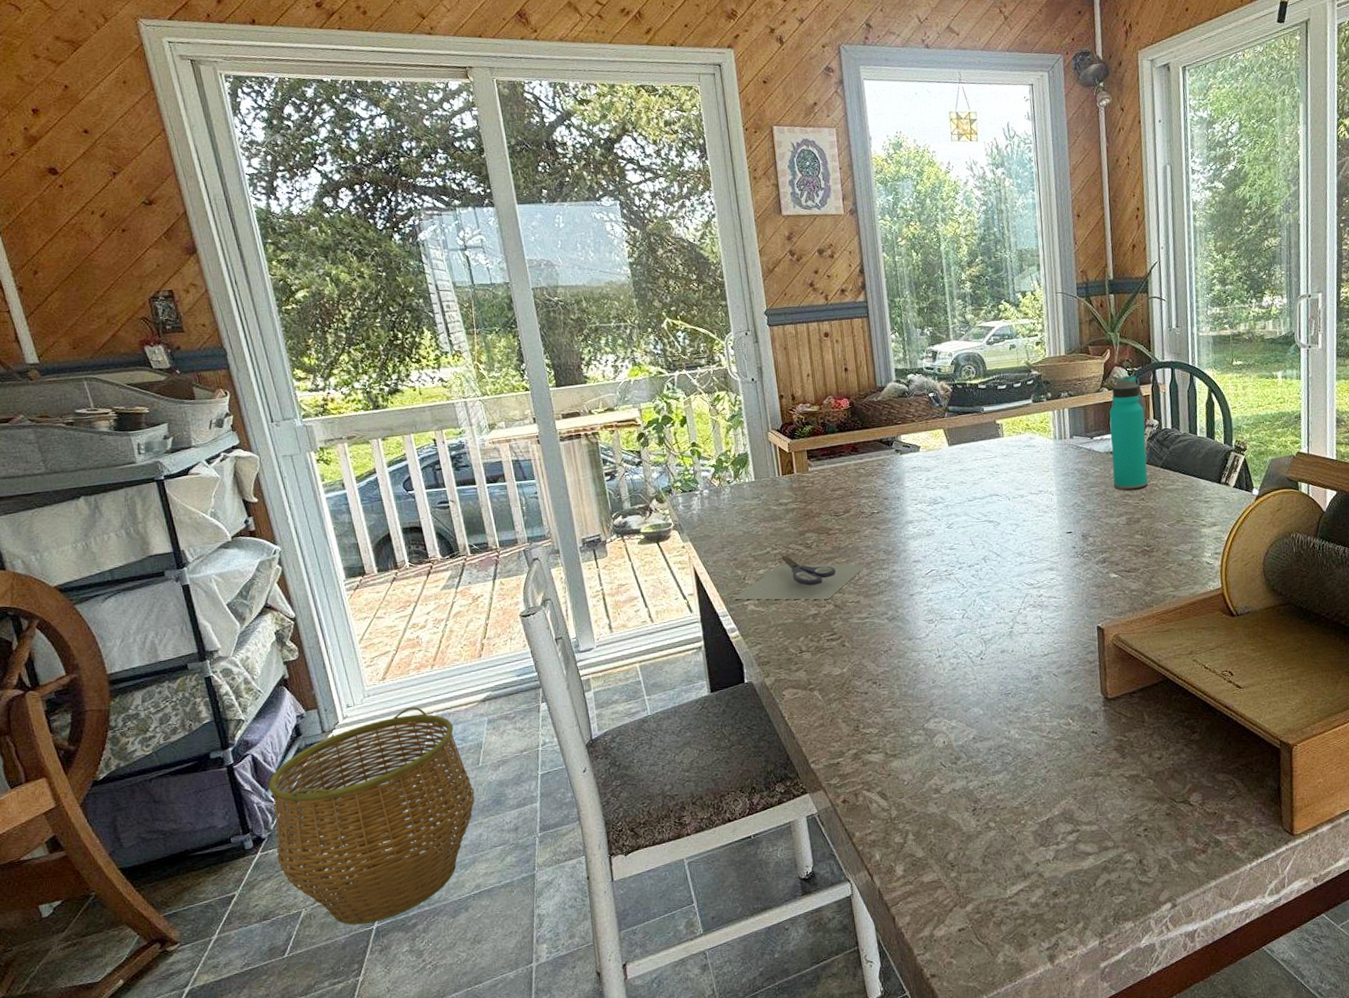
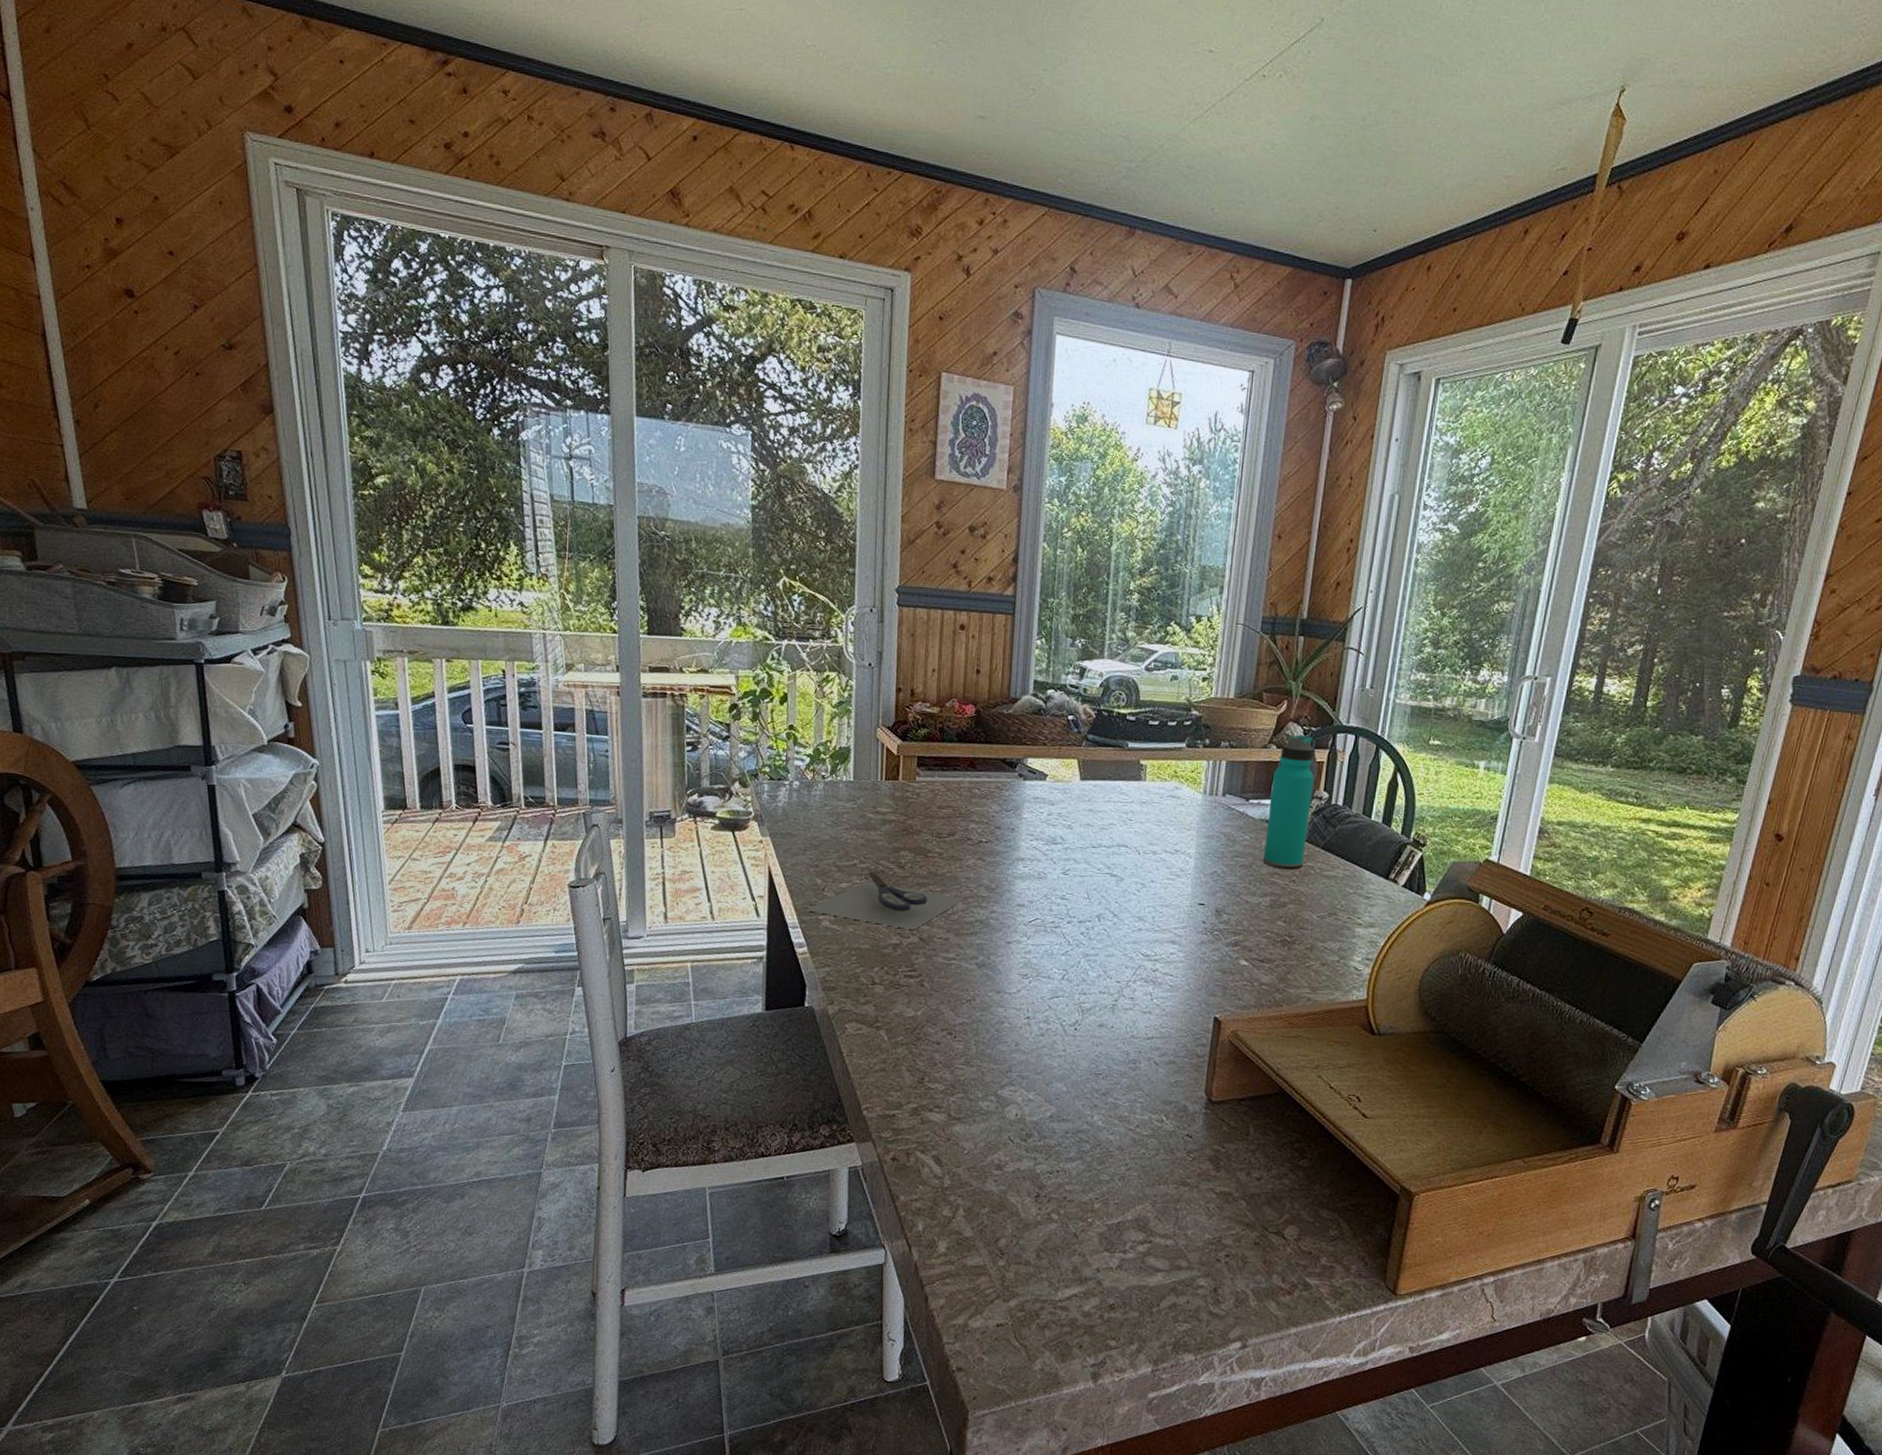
basket: present [268,706,475,925] -> none [268,964,490,1191]

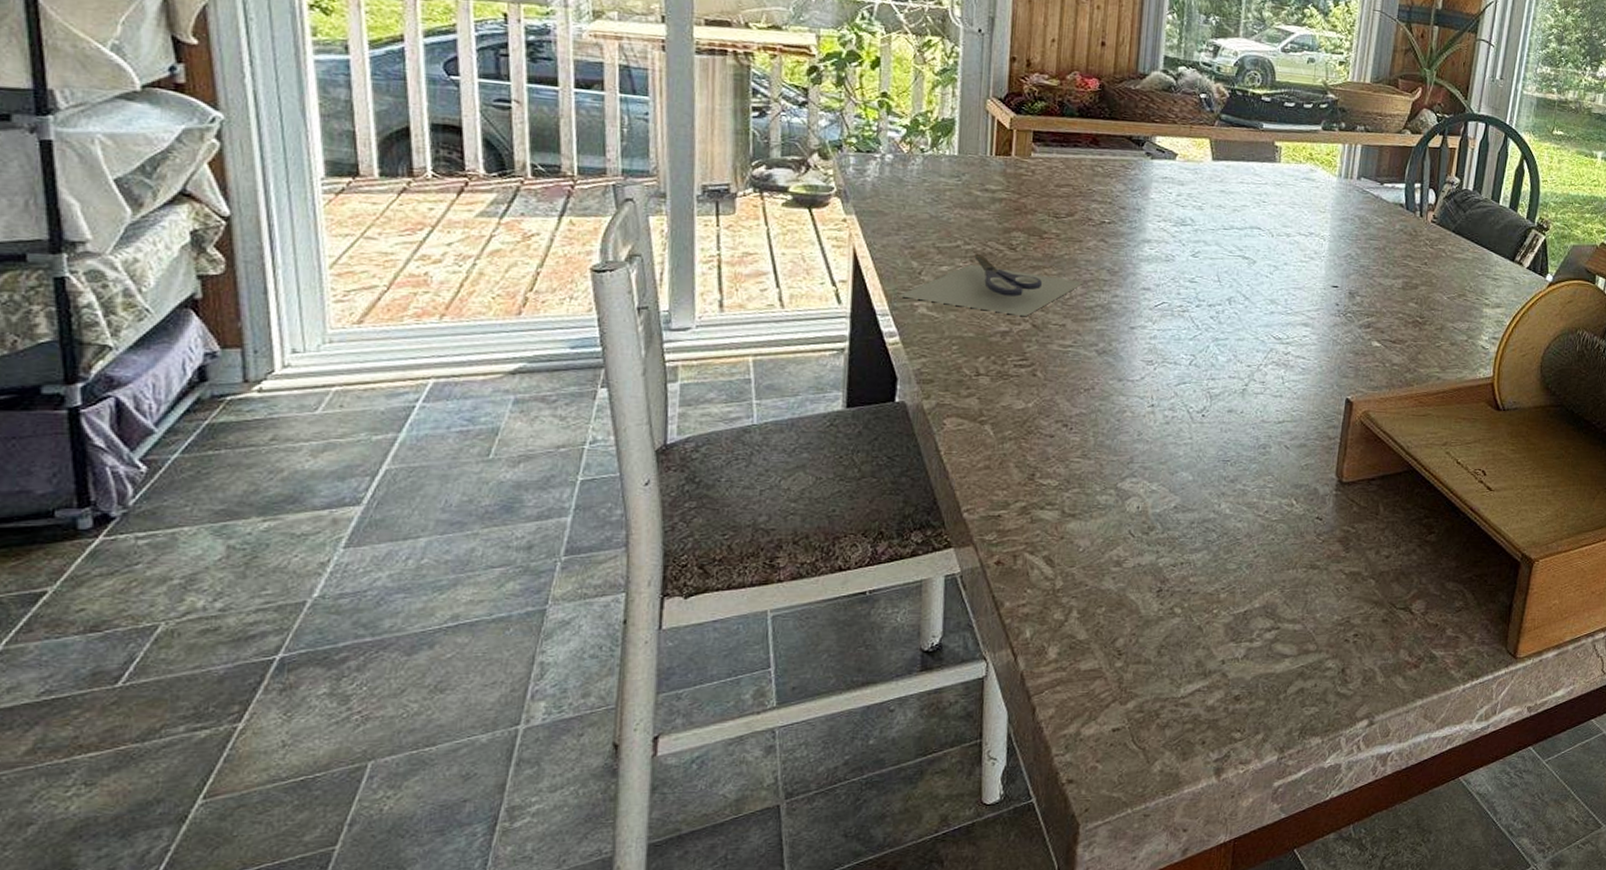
water bottle: present [1263,734,1314,871] -> none [1396,121,1447,253]

